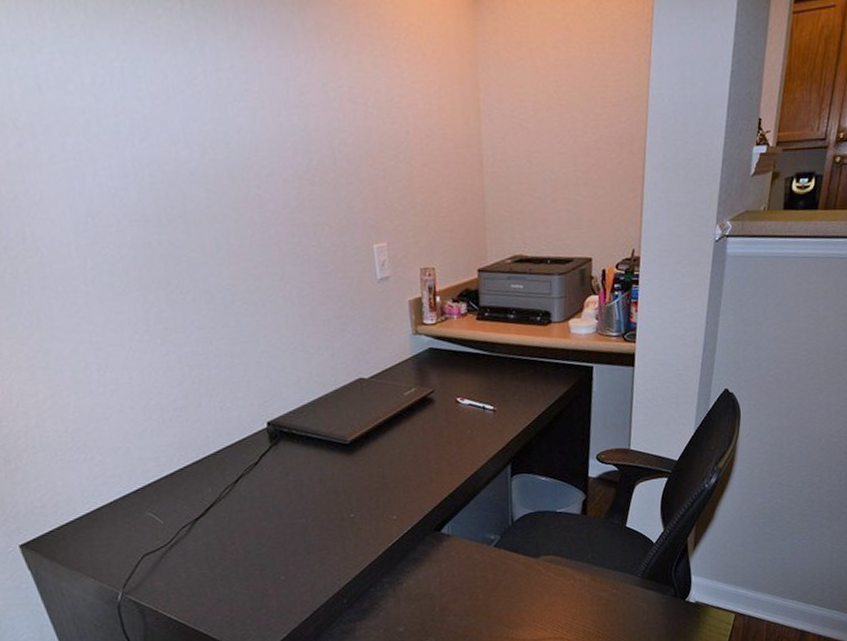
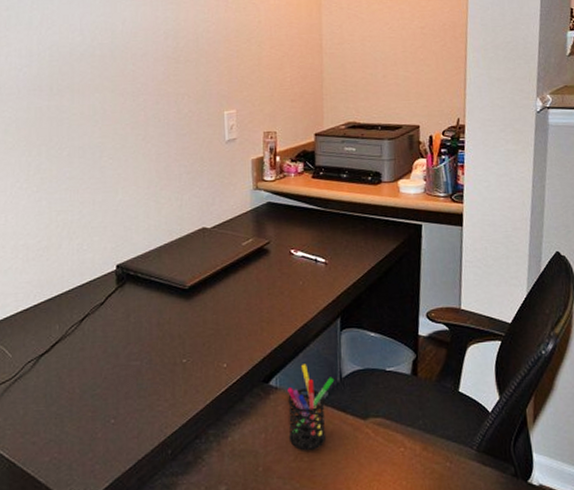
pen holder: none [460,510,506,590] -> present [287,364,335,451]

